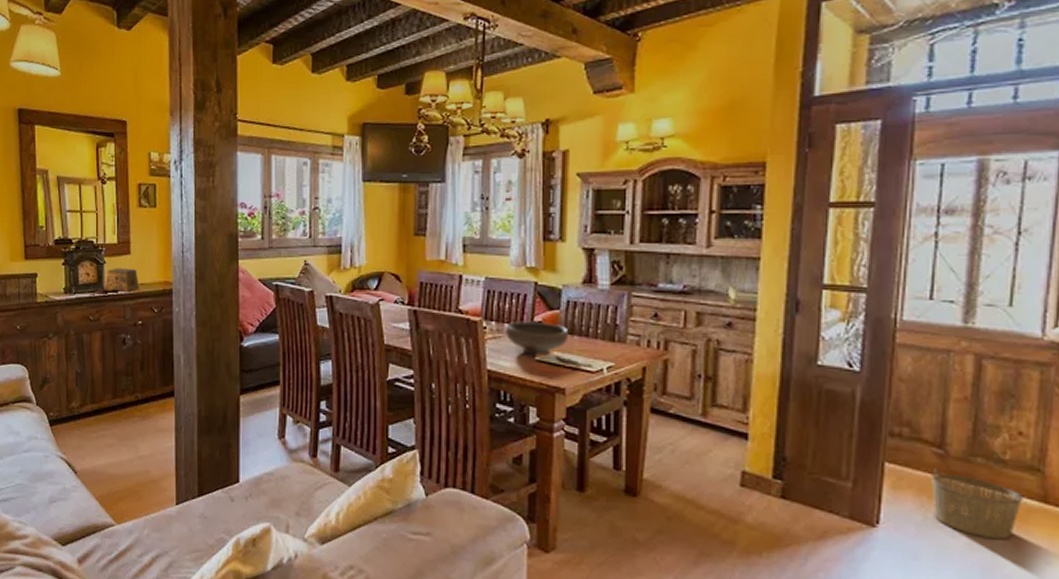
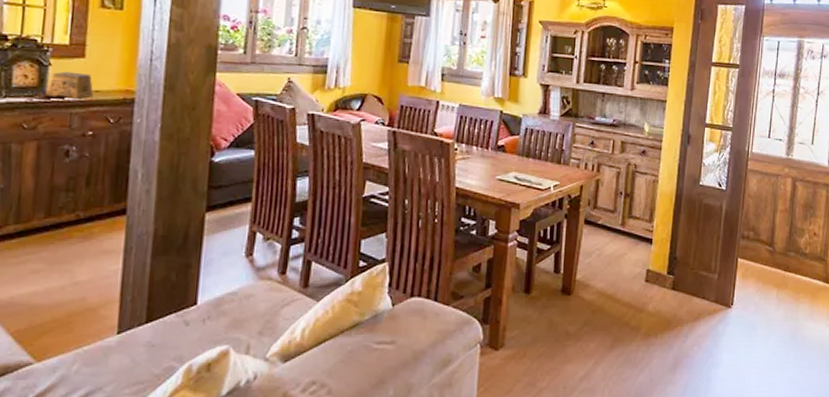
bowl: present [506,322,569,355] -> none [474,145,526,174]
basket: present [931,469,1023,540] -> none [765,262,815,311]

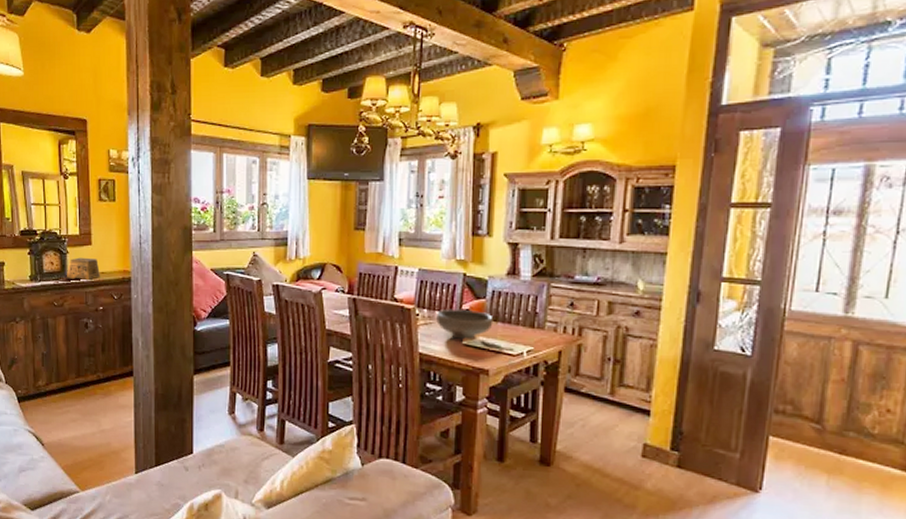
bowl: none [474,145,526,174] -> present [436,310,493,339]

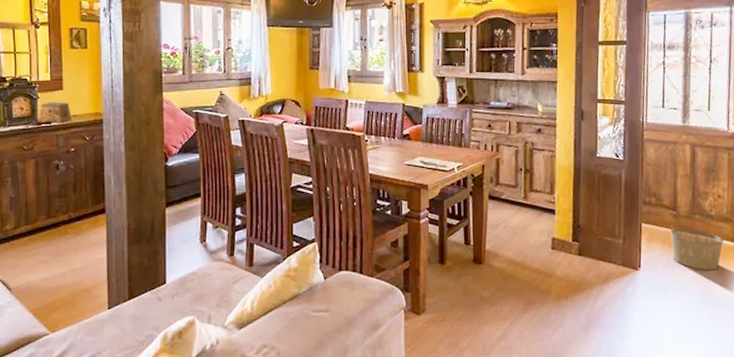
bowl: present [436,310,493,339] -> none [382,135,429,160]
basket: none [809,442,888,504] -> present [670,225,723,271]

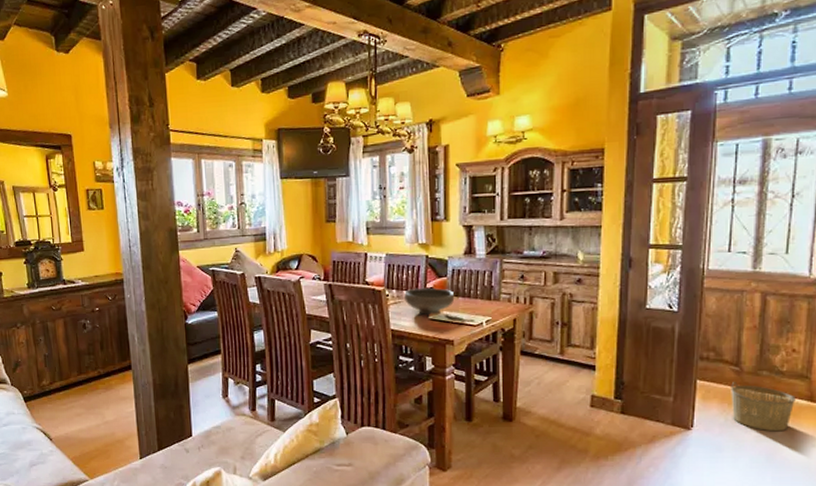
decorative box: present [36,102,71,124] -> none [62,263,94,285]
bowl: none [382,135,429,160] -> present [404,288,455,314]

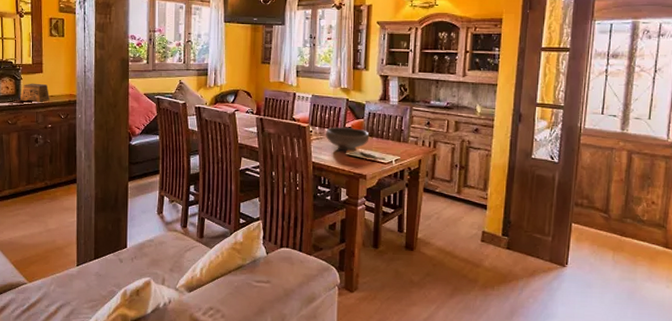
decorative box: none [62,263,94,285] -> present [19,83,49,103]
basket: present [731,382,796,432] -> none [600,227,654,273]

